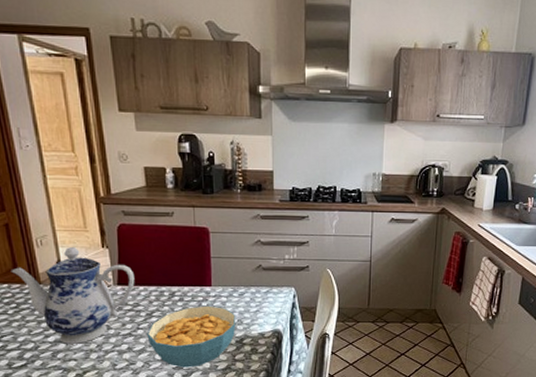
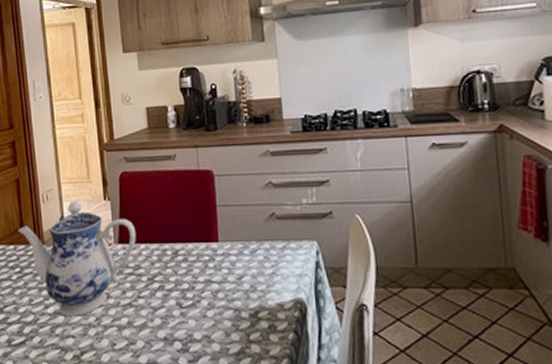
cereal bowl: present [147,305,236,368] -> none [148,267,249,350]

